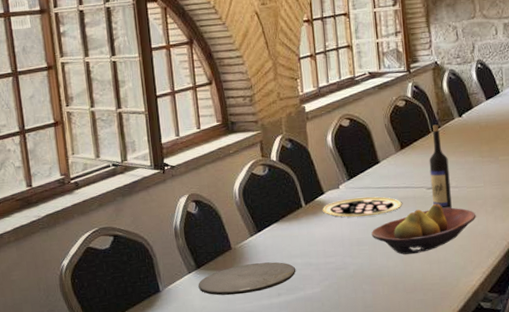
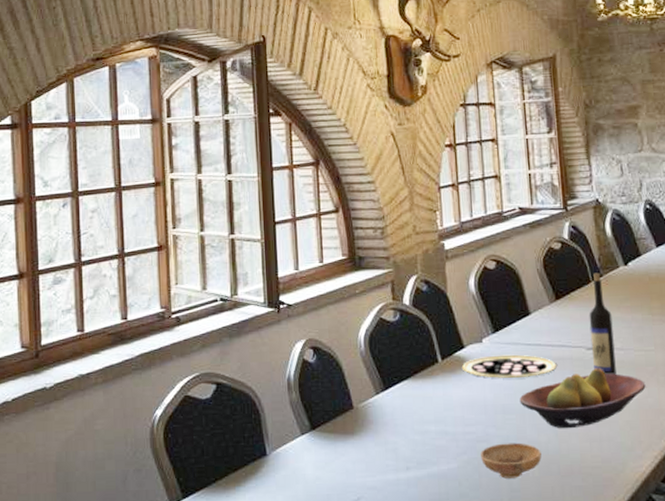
plate: present [198,262,296,296] -> none [312,427,429,466]
bowl: none [339,268,390,298] -> present [480,442,542,479]

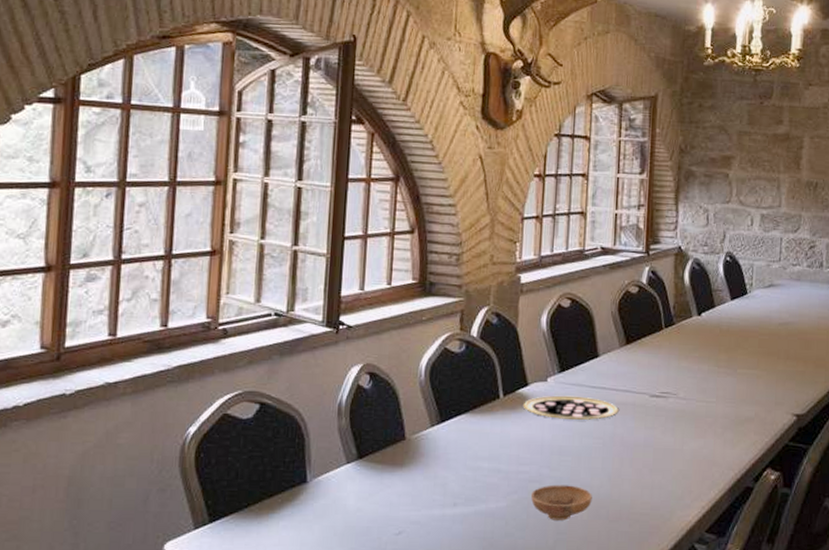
fruit bowl: present [519,368,646,429] -> none [577,415,703,474]
wine bottle: present [589,272,616,375] -> none [654,320,679,424]

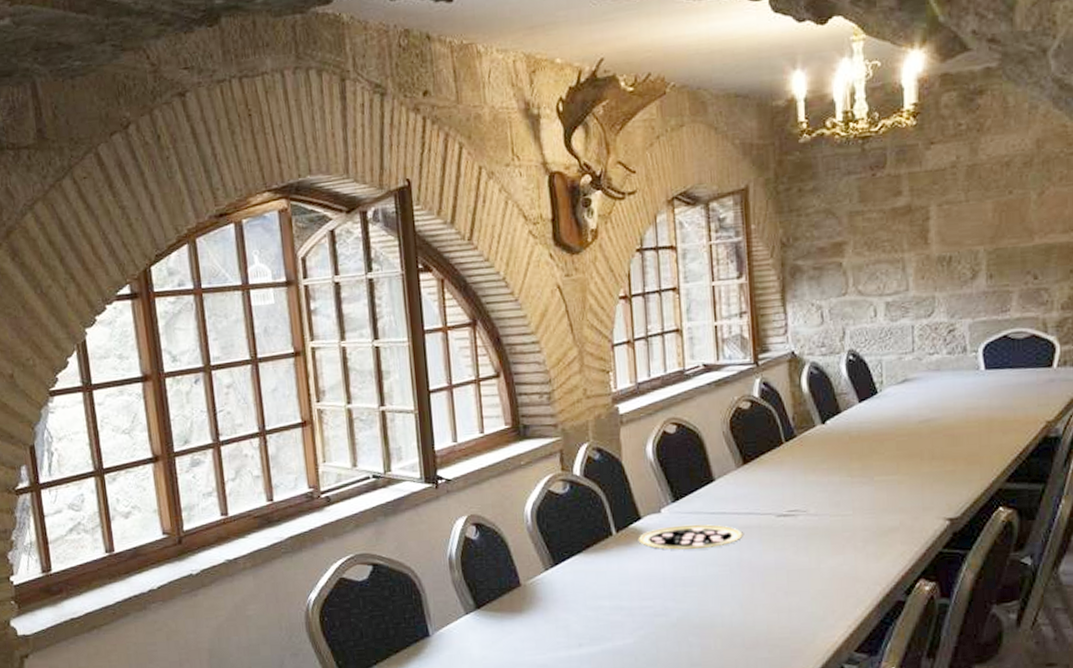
bowl: present [530,484,592,520] -> none [658,616,725,653]

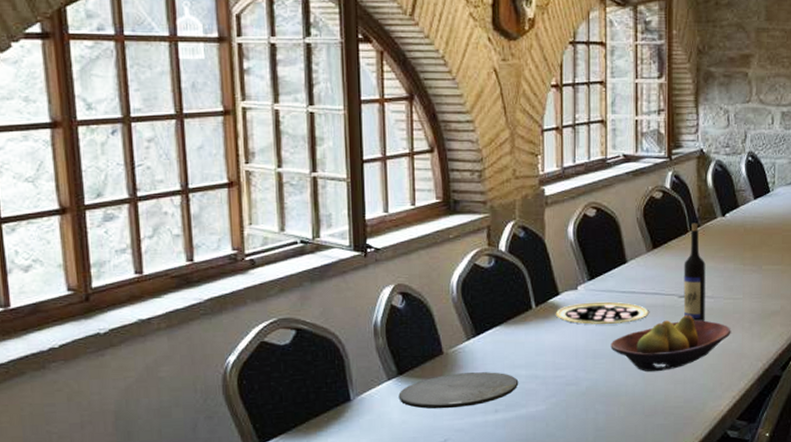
plate: none [477,603,603,644] -> present [398,372,519,409]
fruit bowl: none [701,535,841,600] -> present [610,315,731,372]
wine bottle: none [780,433,809,543] -> present [683,223,706,322]

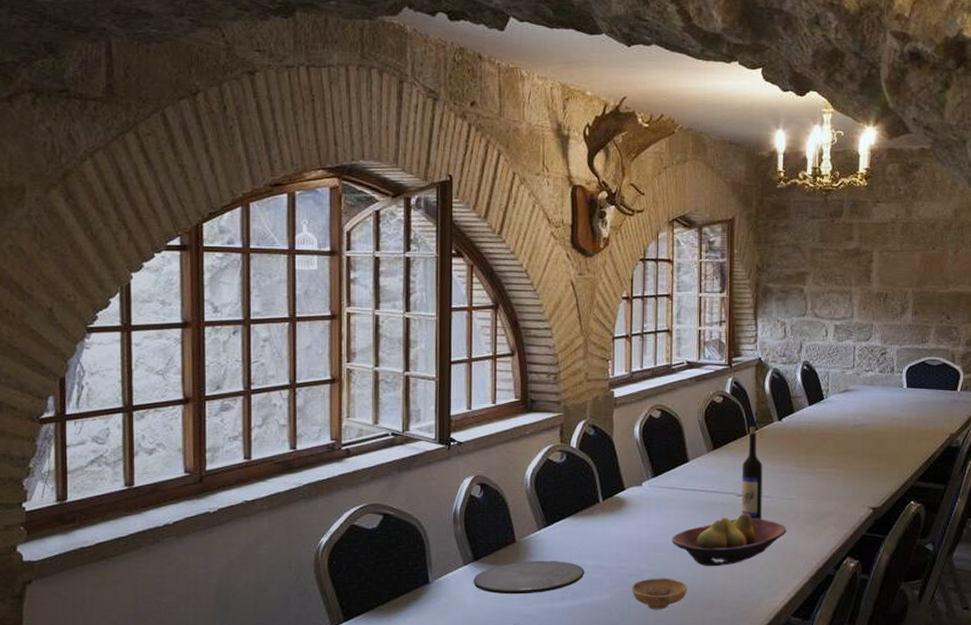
pizza: present [555,301,649,325] -> none [620,498,709,519]
bowl: none [568,385,628,419] -> present [631,578,687,610]

